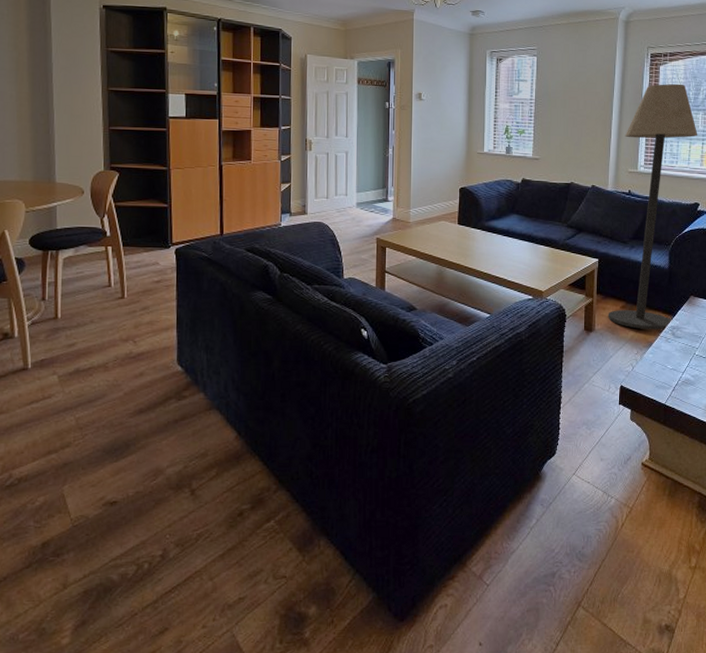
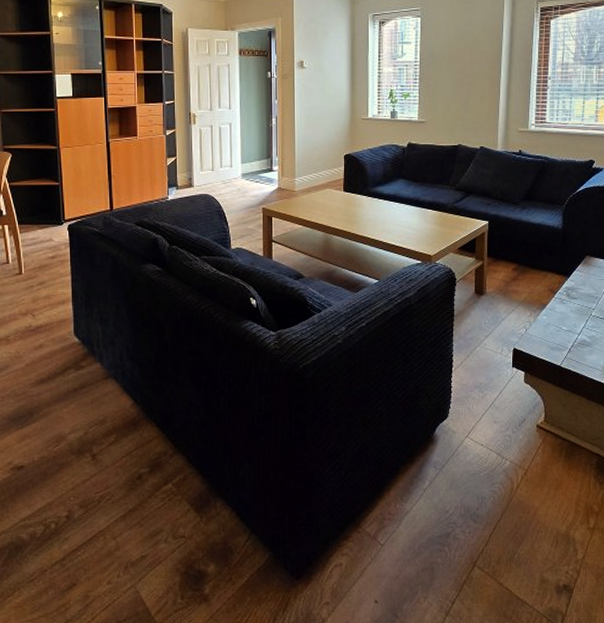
floor lamp: present [608,83,698,330] -> none [499,37,592,292]

